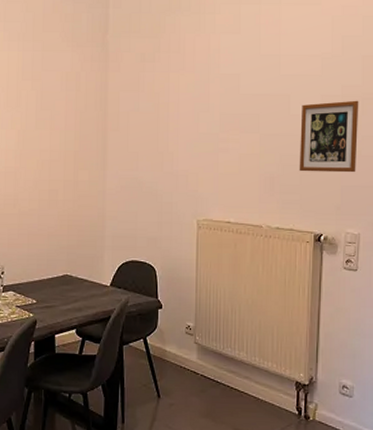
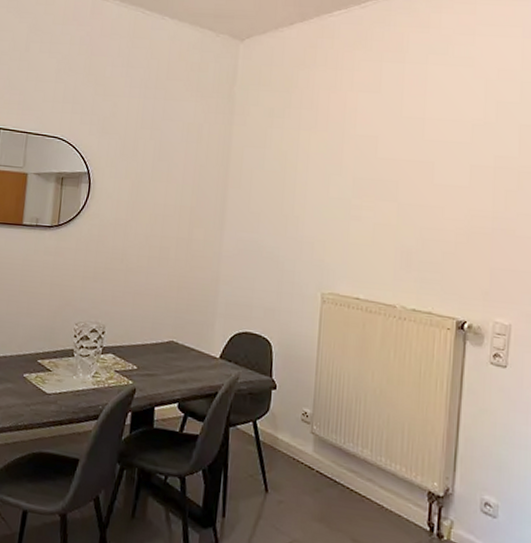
picture frame: present [299,100,359,173] -> none [441,173,515,255]

